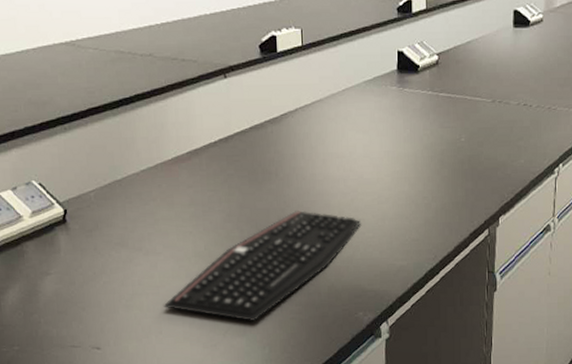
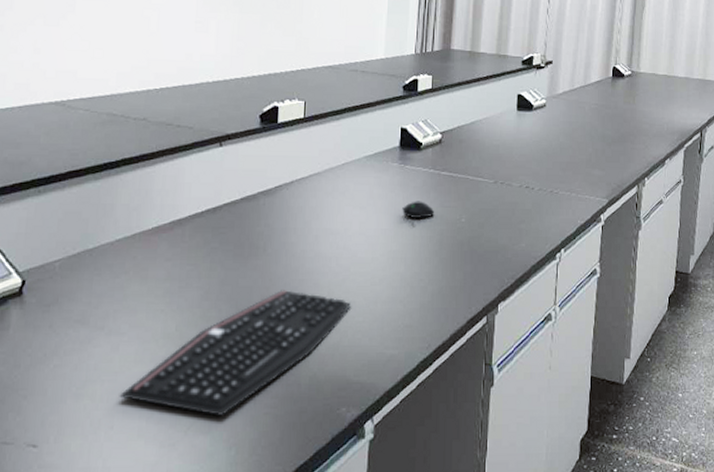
computer mouse: none [403,123,435,147] -> present [402,201,435,226]

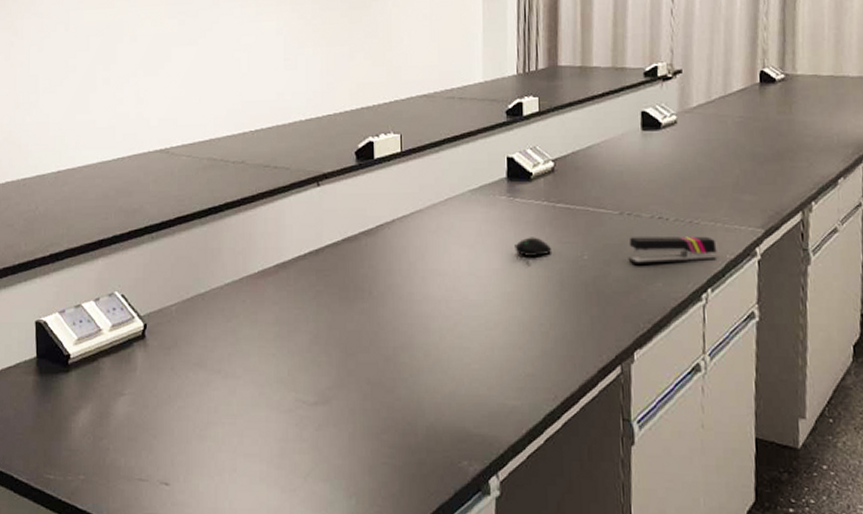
keyboard: present [119,290,352,416] -> none [239,335,466,463]
stapler: none [498,203,571,227] -> present [628,236,717,264]

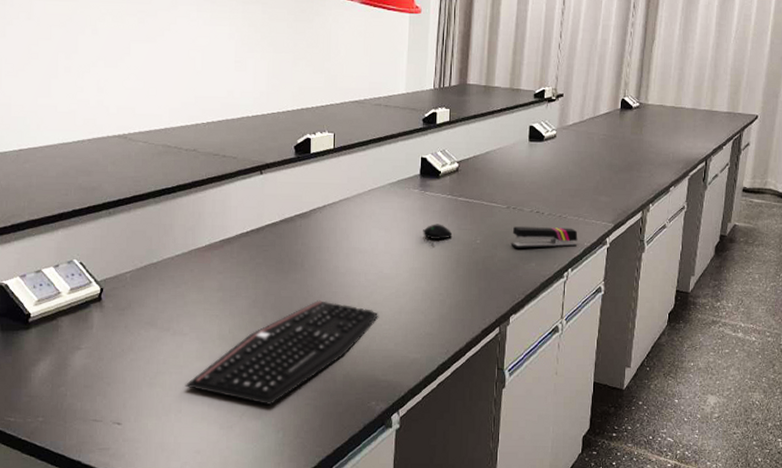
keyboard: none [239,335,466,463] -> present [185,300,379,405]

